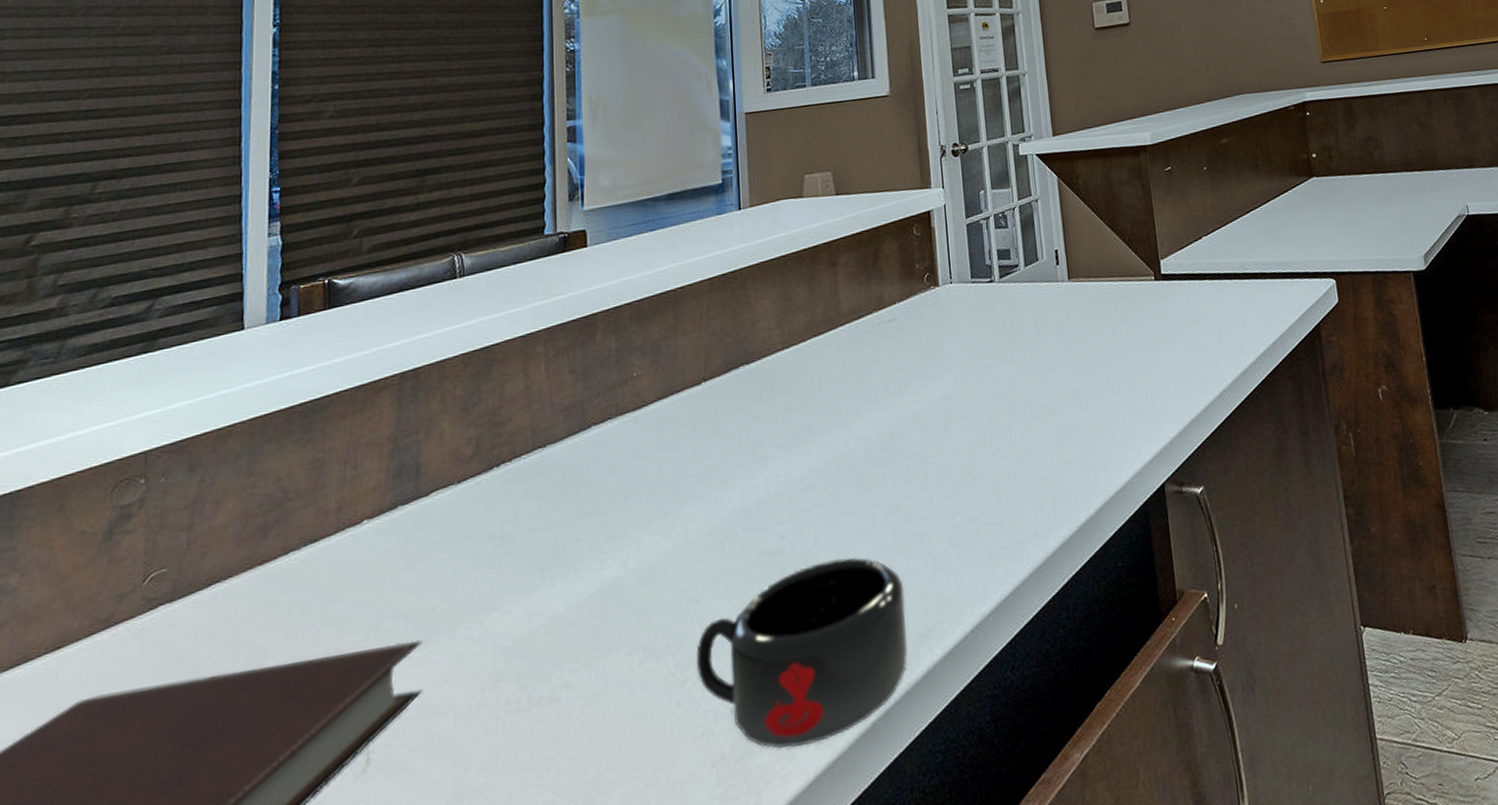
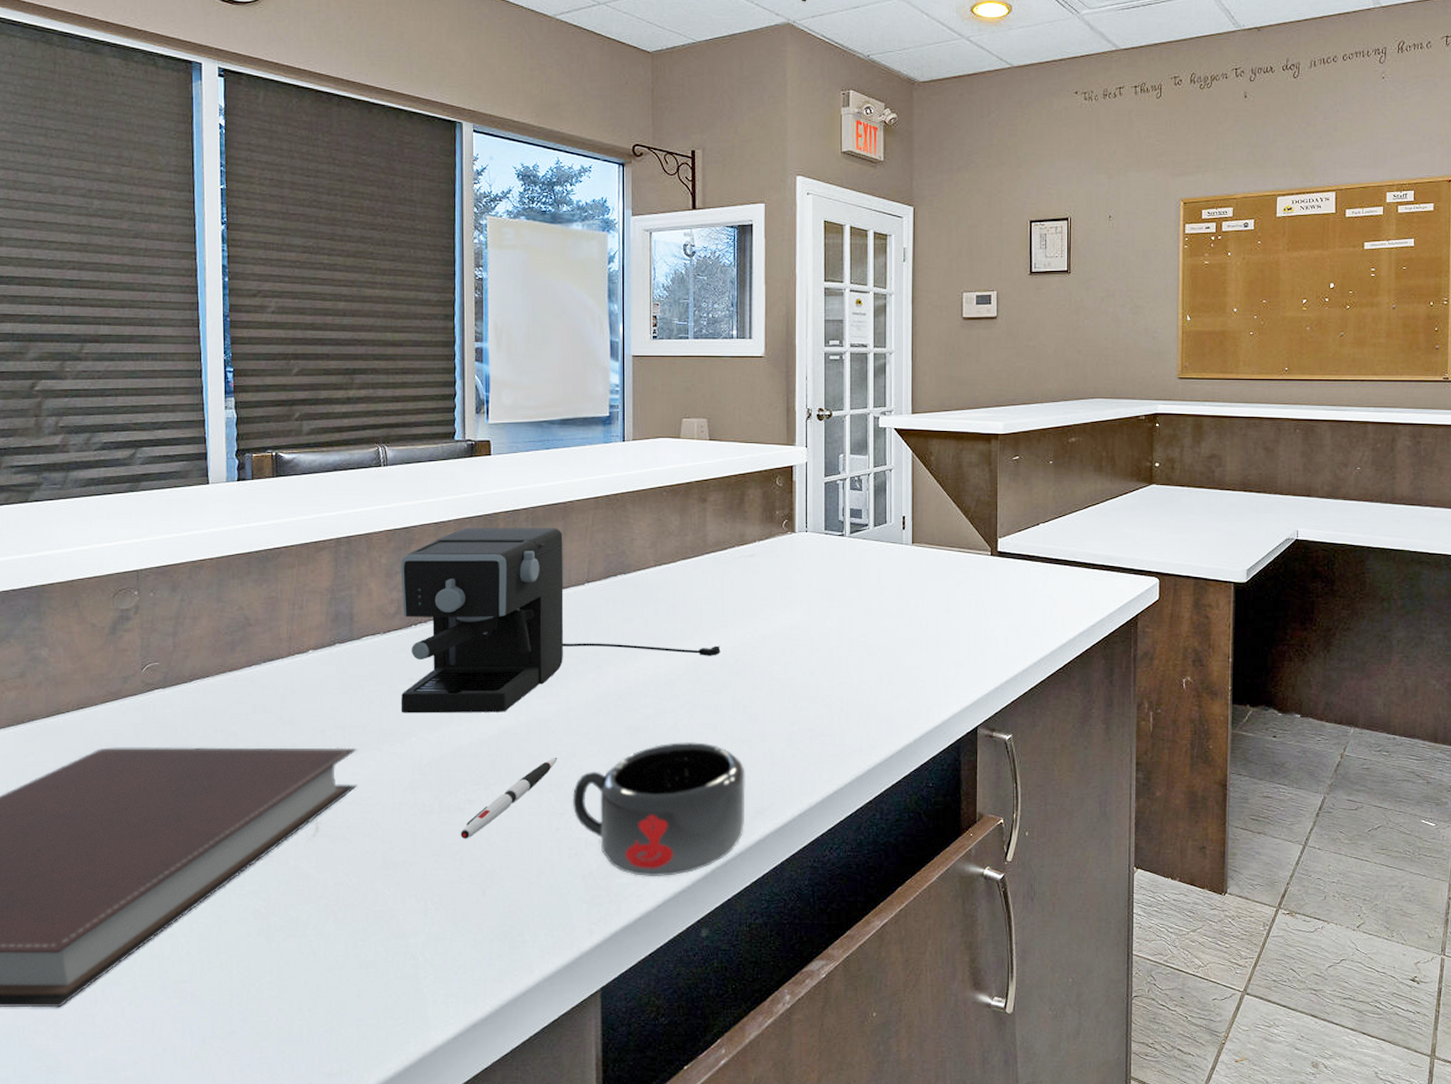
coffee maker: none [479,321,865,583] -> present [400,527,721,714]
pen: none [555,608,677,741] -> present [460,758,558,840]

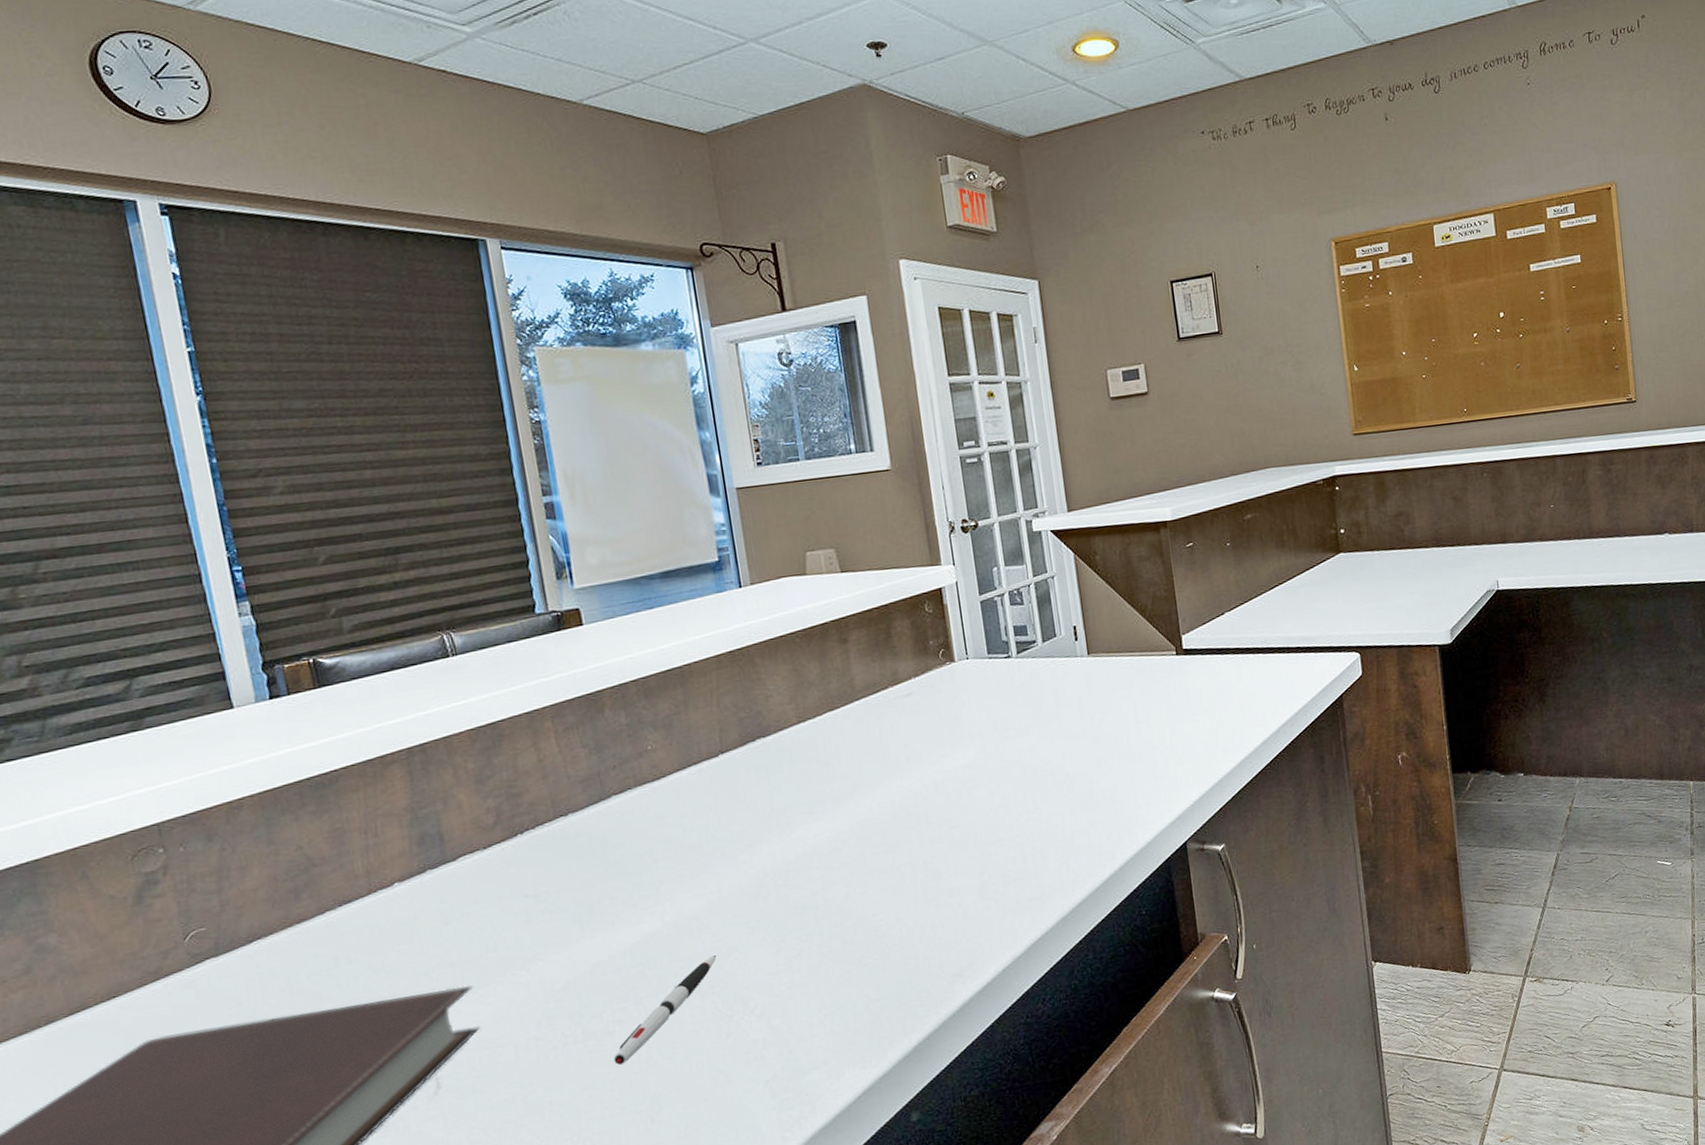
coffee maker: present [400,527,721,714] -> none [491,697,889,937]
mug: present [572,741,745,877] -> none [740,910,944,1069]

